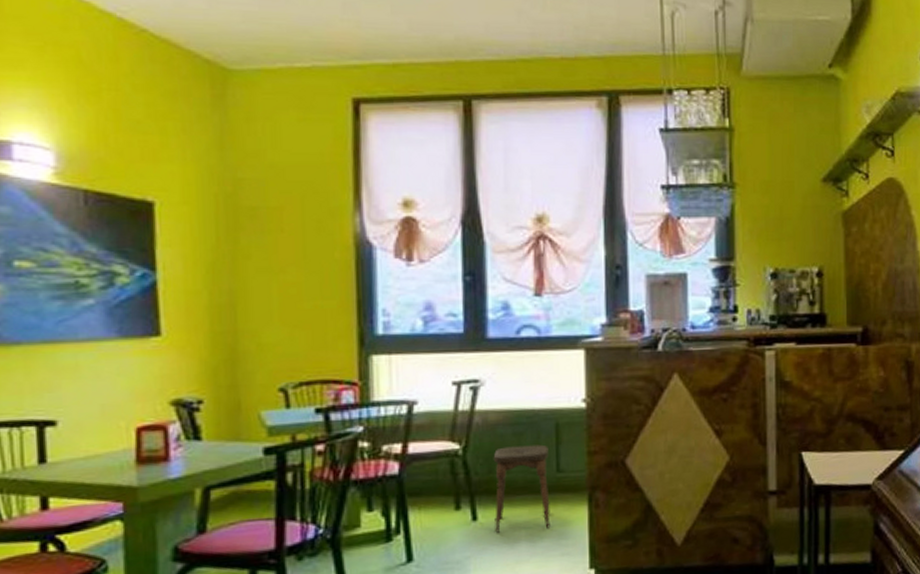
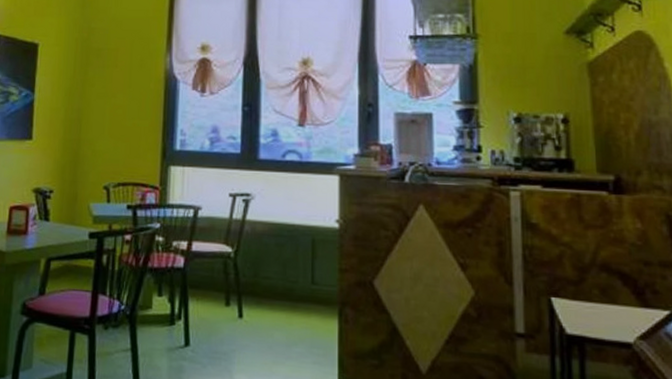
stool: present [493,444,551,533] -> none [257,255,305,335]

